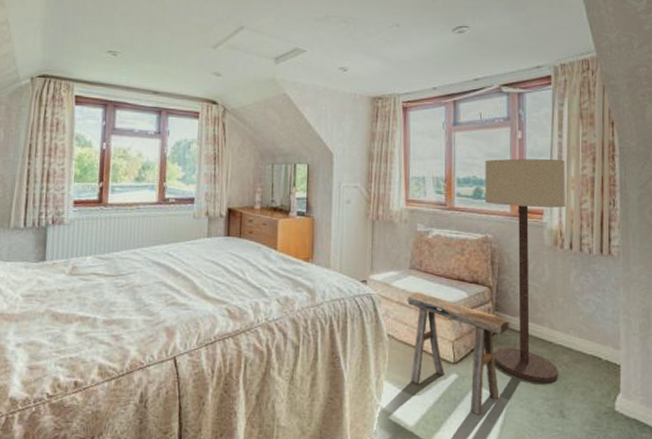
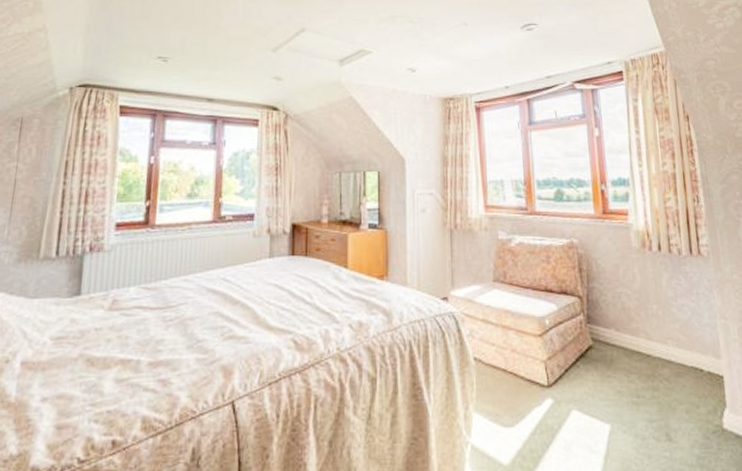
stool: present [407,292,510,416] -> none [492,307,605,446]
floor lamp: present [485,158,565,383] -> none [564,156,661,402]

